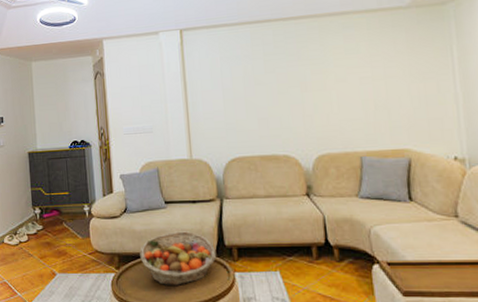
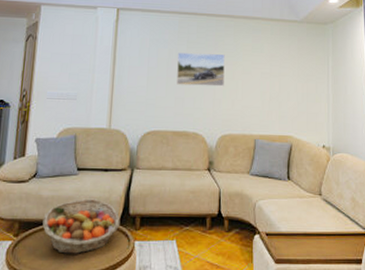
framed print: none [254,62,314,104] -> present [177,53,225,87]

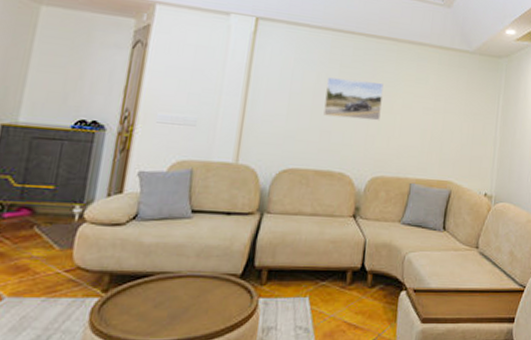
fruit basket: present [42,198,121,254] -> none [141,247,243,314]

